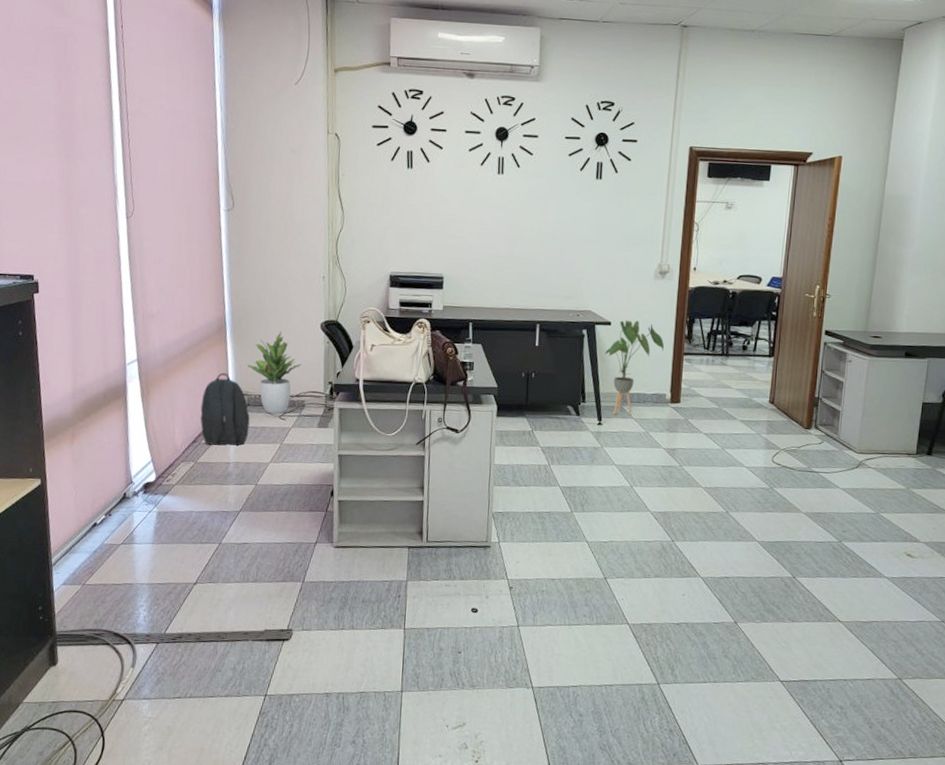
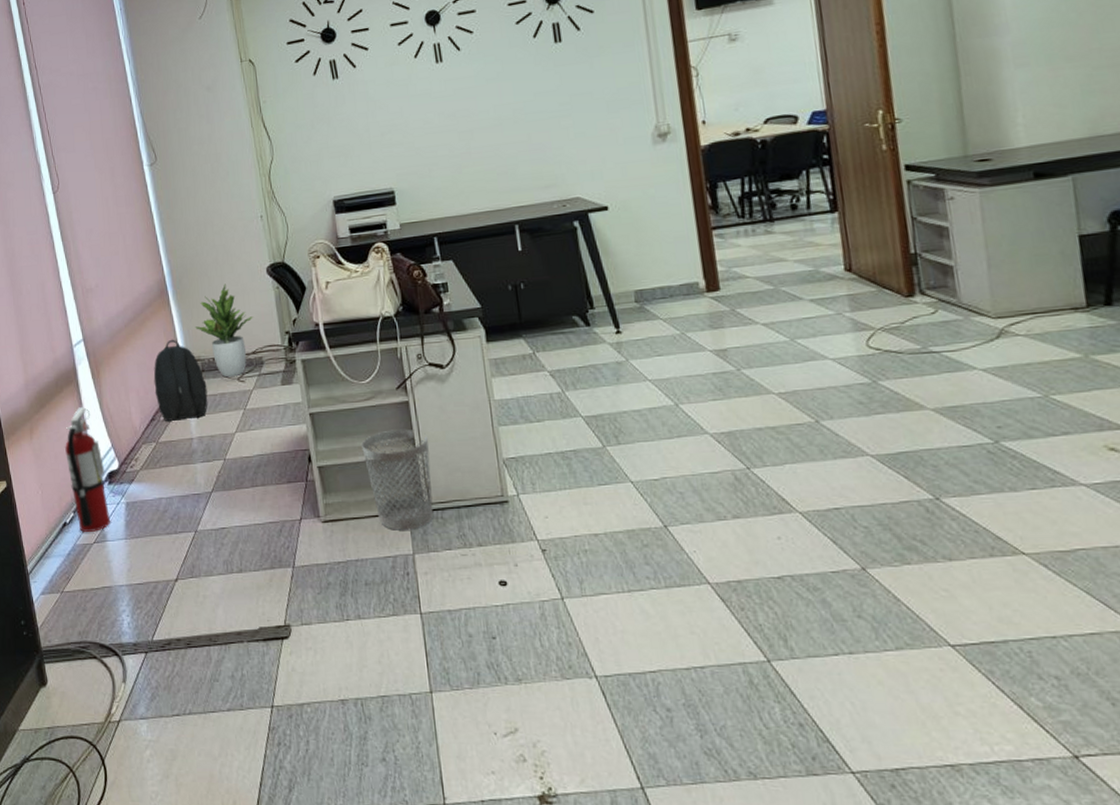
fire extinguisher: none [104,421,142,534] -> present [65,407,111,532]
wastebasket: none [378,477,435,561] -> present [361,429,433,530]
house plant: present [605,320,665,415] -> none [607,198,684,319]

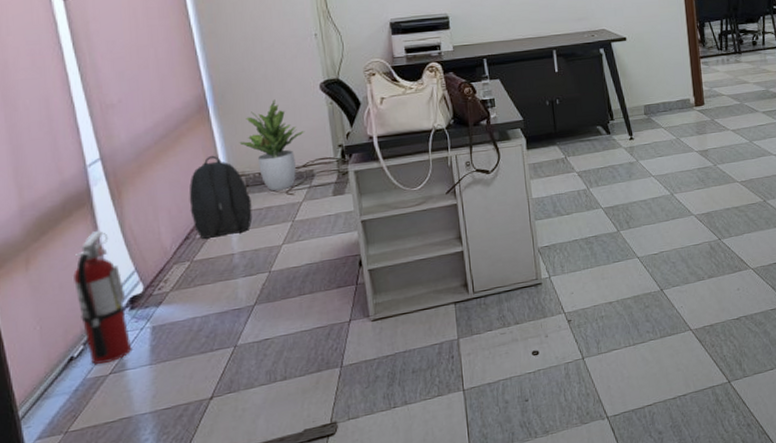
wastebasket: present [361,429,433,530] -> none [412,228,477,320]

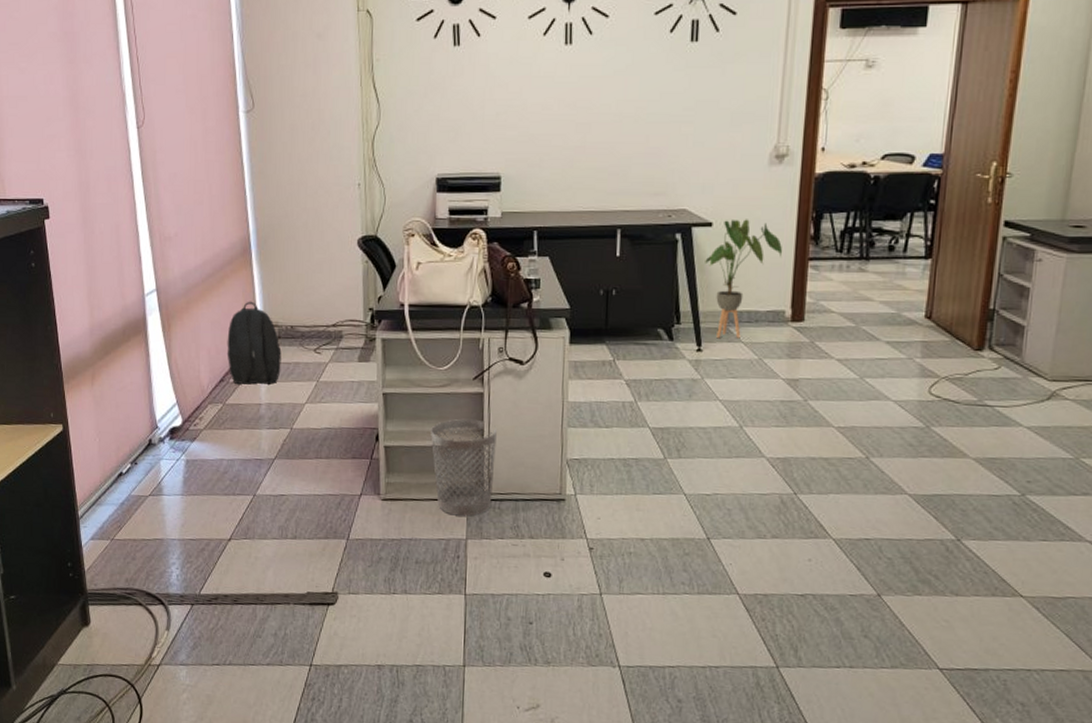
fire extinguisher: present [73,231,132,364] -> none [127,359,169,485]
potted plant: present [239,99,305,192] -> none [276,250,339,348]
wastebasket: none [412,228,477,320] -> present [430,418,497,517]
house plant: none [625,32,681,128] -> present [705,219,783,339]

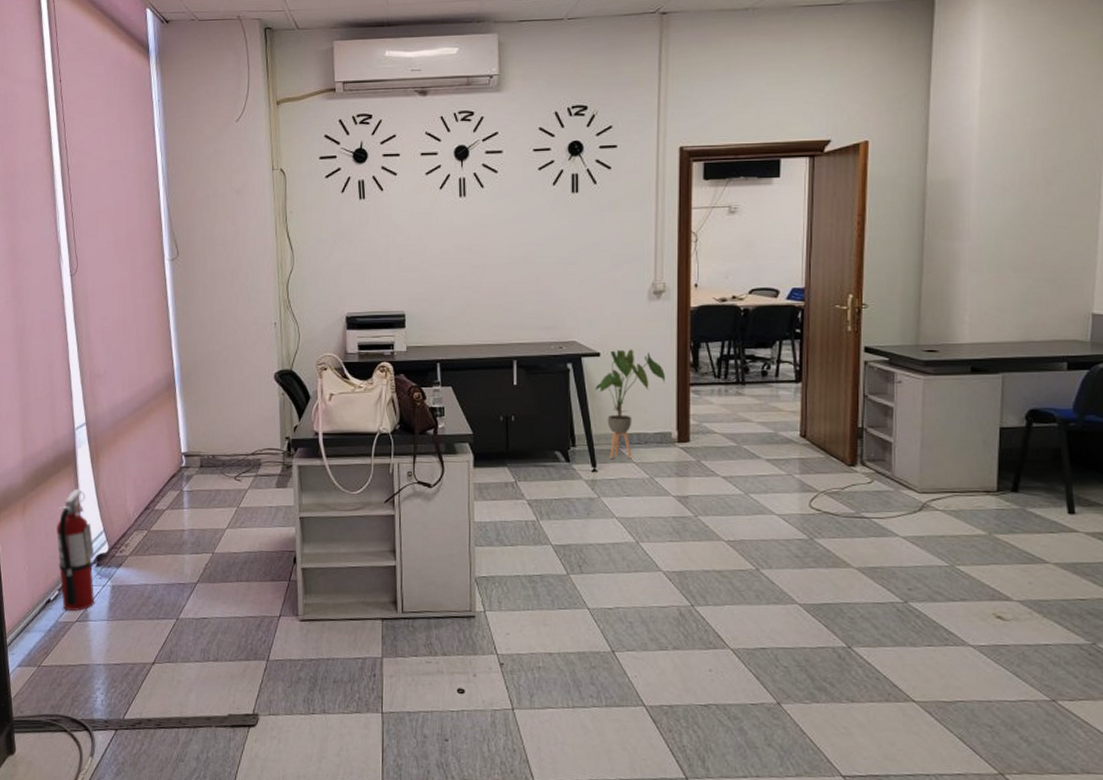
fire extinguisher: none [127,359,169,485] -> present [56,489,95,611]
backpack: present [226,301,282,384] -> none [152,432,204,512]
wastebasket: present [430,418,497,517] -> none [346,540,408,635]

